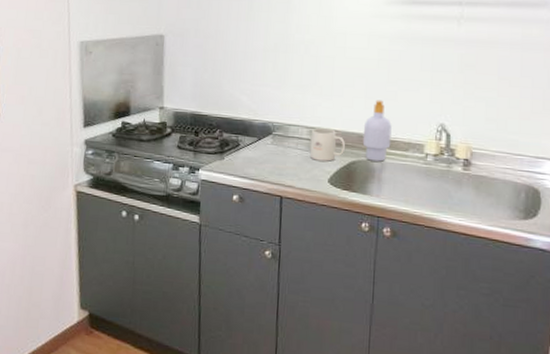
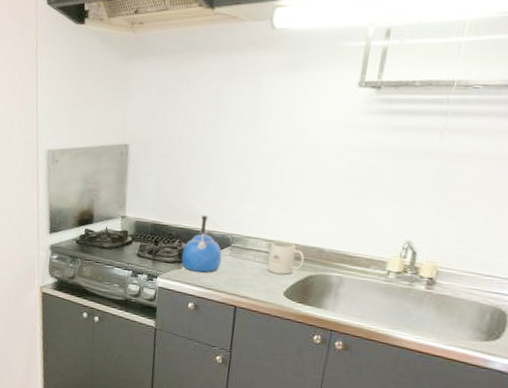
kettle: none [223,103,264,163] -> present [181,215,222,273]
soap bottle: present [362,100,392,162] -> none [322,215,355,277]

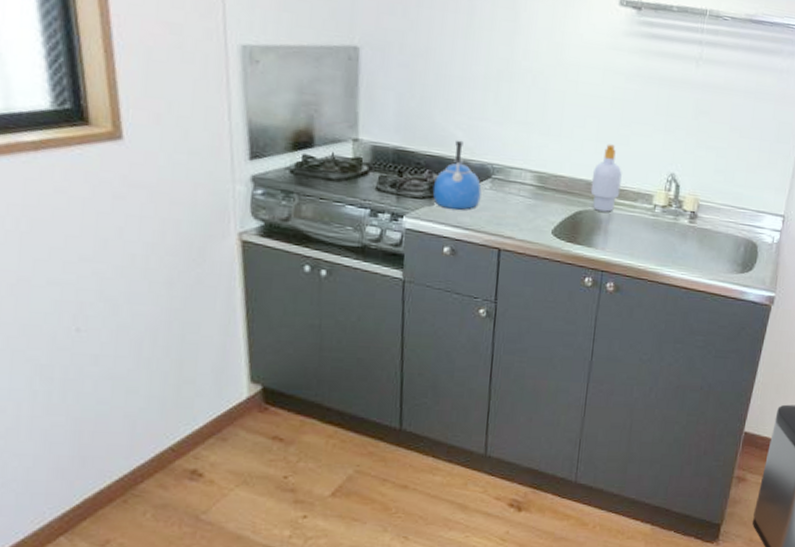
mug: present [267,241,305,275] -> none [532,172,573,211]
soap bottle: none [322,215,355,277] -> present [590,144,622,212]

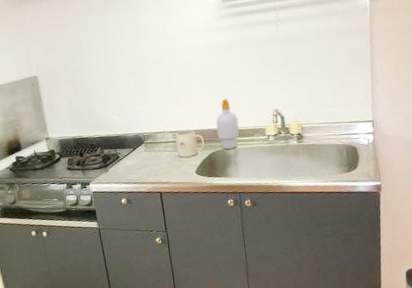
kettle: present [432,140,482,210] -> none [105,122,140,172]
mug: none [532,172,573,211] -> present [175,129,205,158]

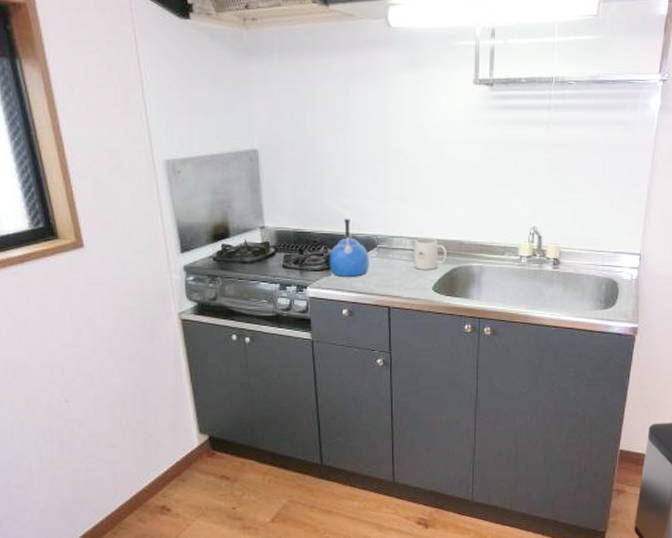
kettle: none [105,122,140,172] -> present [329,218,369,277]
soap bottle: present [216,99,240,150] -> none [462,207,489,266]

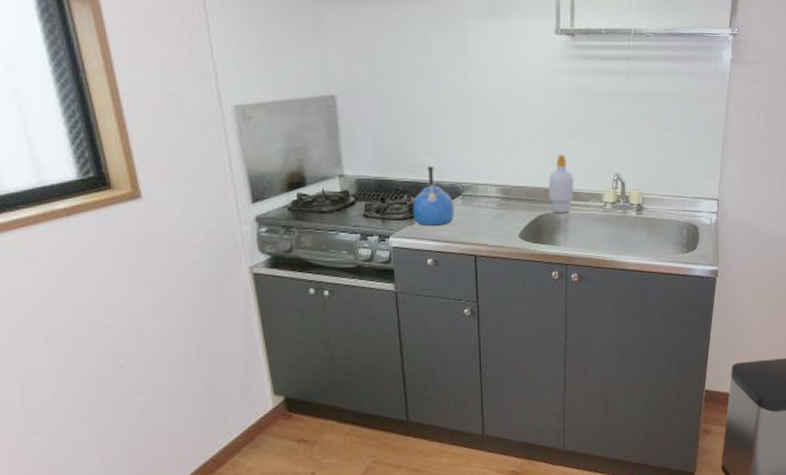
mug: present [414,238,448,270] -> none [499,185,533,217]
soap bottle: none [462,207,489,266] -> present [548,154,574,213]

